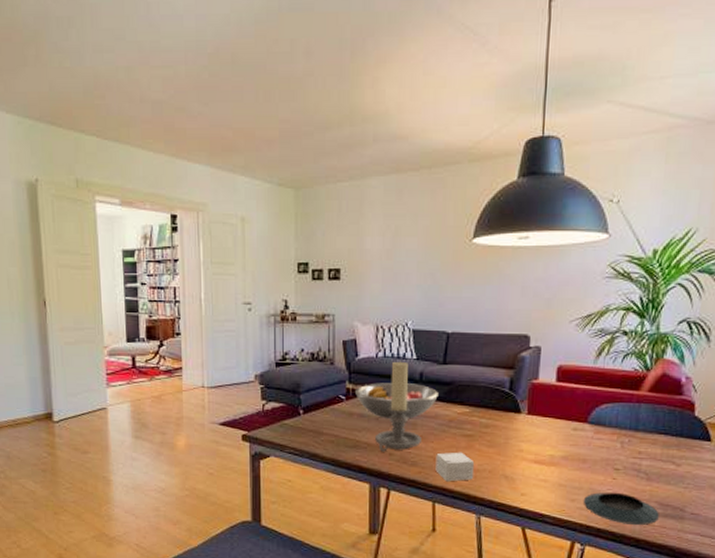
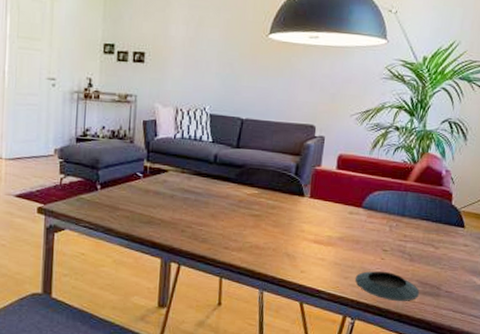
fruit bowl: present [356,383,438,419] -> none [153,162,231,198]
candle holder: present [374,361,421,452] -> none [168,143,213,229]
small box: present [435,452,475,482] -> none [224,230,261,259]

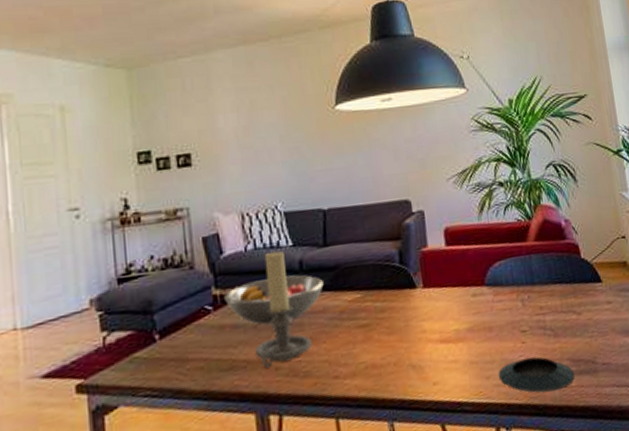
fruit bowl: none [153,162,231,198] -> present [224,275,324,325]
candle holder: none [168,143,213,229] -> present [254,251,312,368]

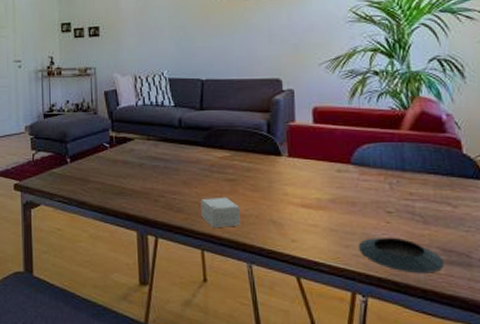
fruit bowl: present [224,275,324,325] -> none [119,130,198,165]
candle holder: present [254,251,312,368] -> none [139,108,185,198]
small box: none [331,347,379,389] -> present [201,197,241,228]

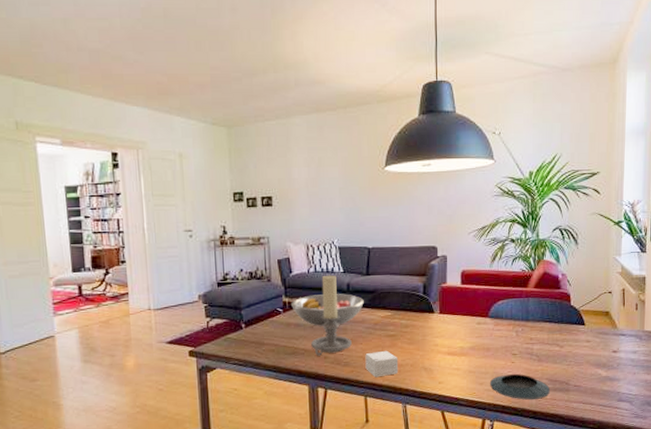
fruit bowl: none [119,130,198,165] -> present [291,294,364,326]
candle holder: none [139,108,185,198] -> present [310,275,352,356]

